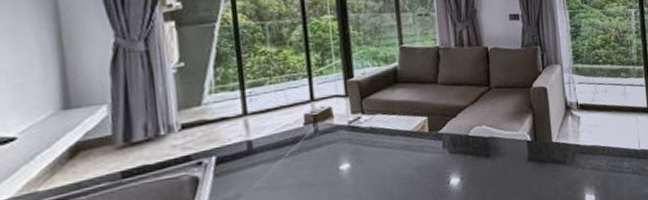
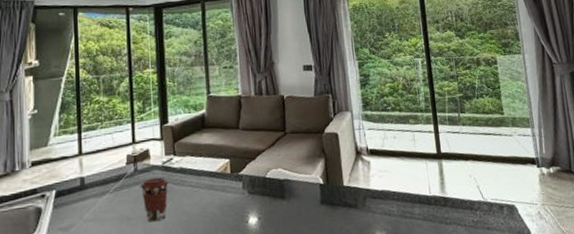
coffee cup: none [322,138,357,188] -> present [140,177,169,222]

